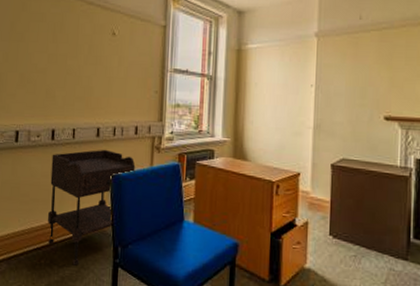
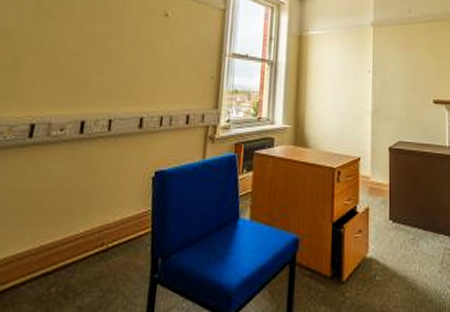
side table: present [47,149,136,266] -> none [63,142,185,289]

